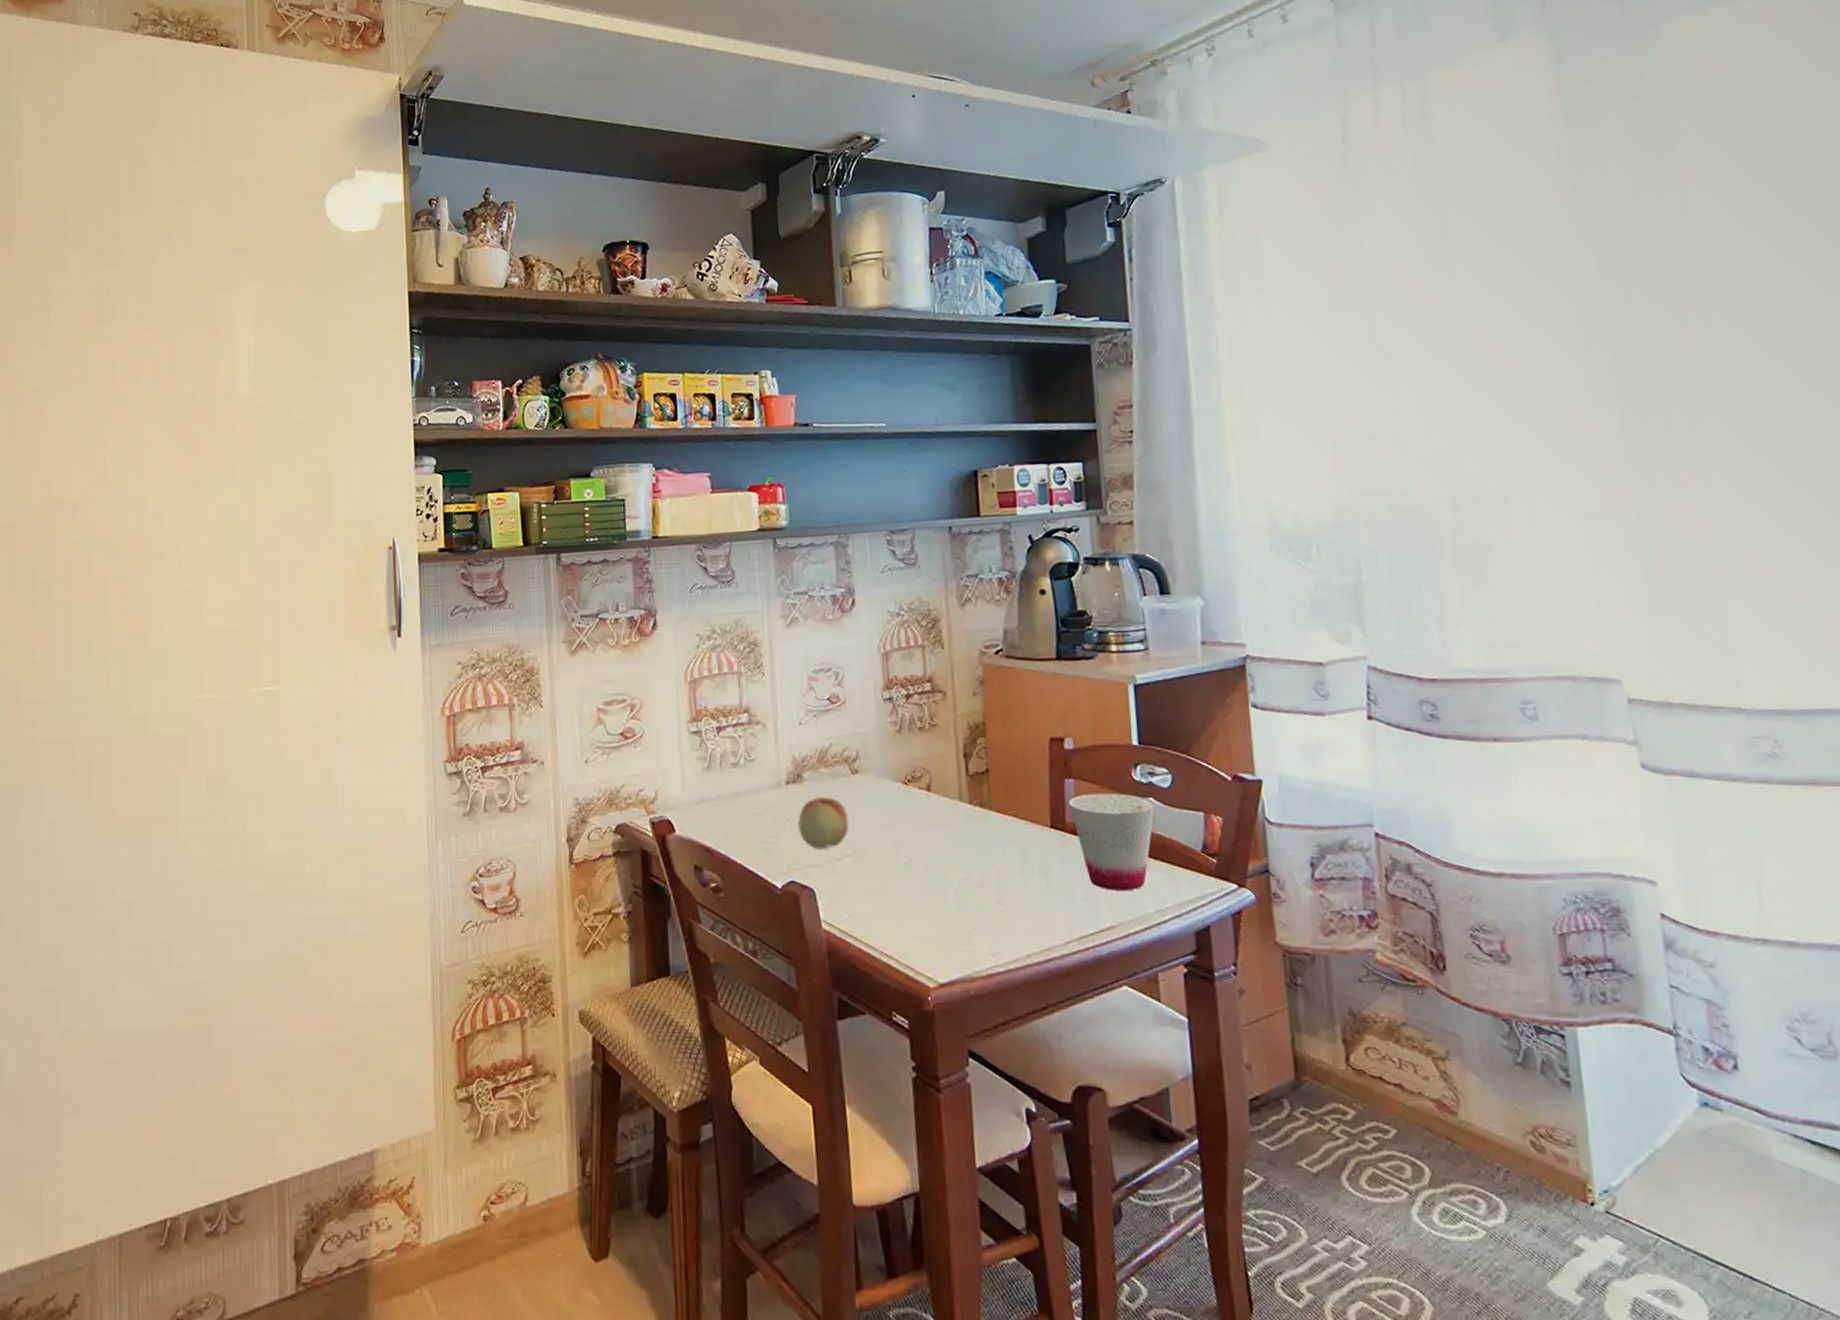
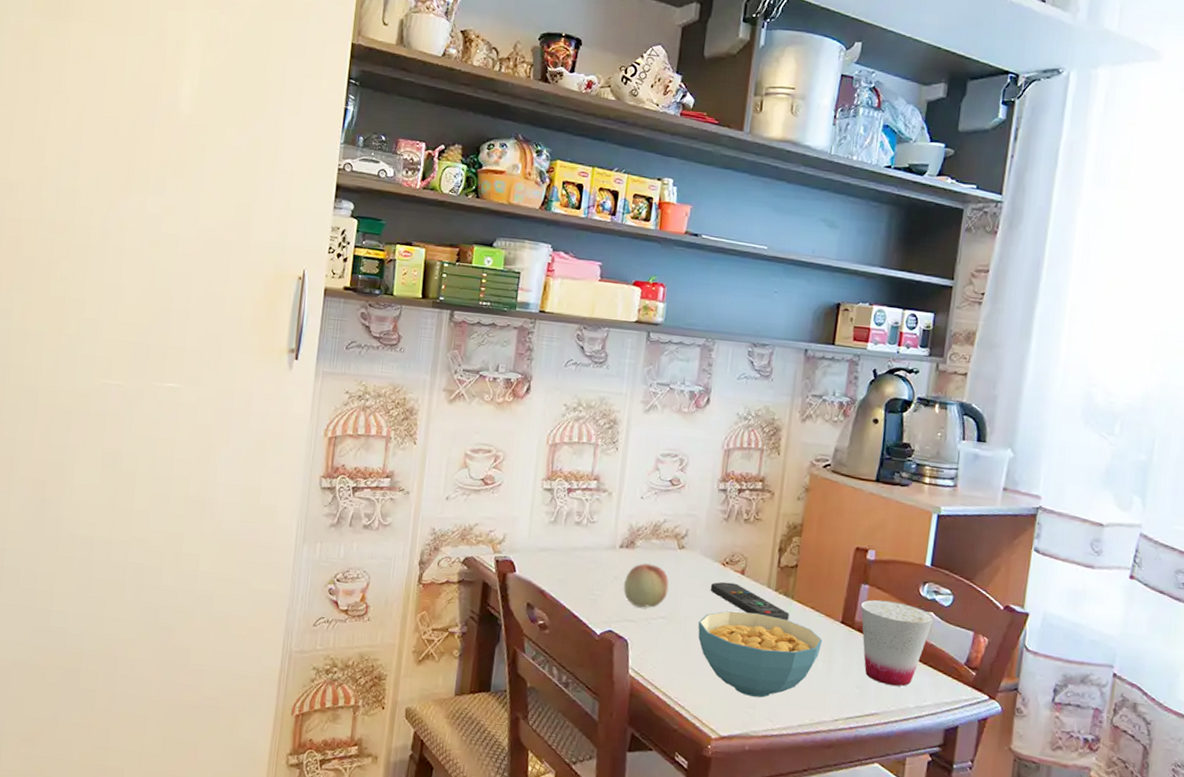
cereal bowl: none [889,832,1034,932] -> present [698,610,823,698]
remote control: none [895,802,991,836] -> present [710,581,790,621]

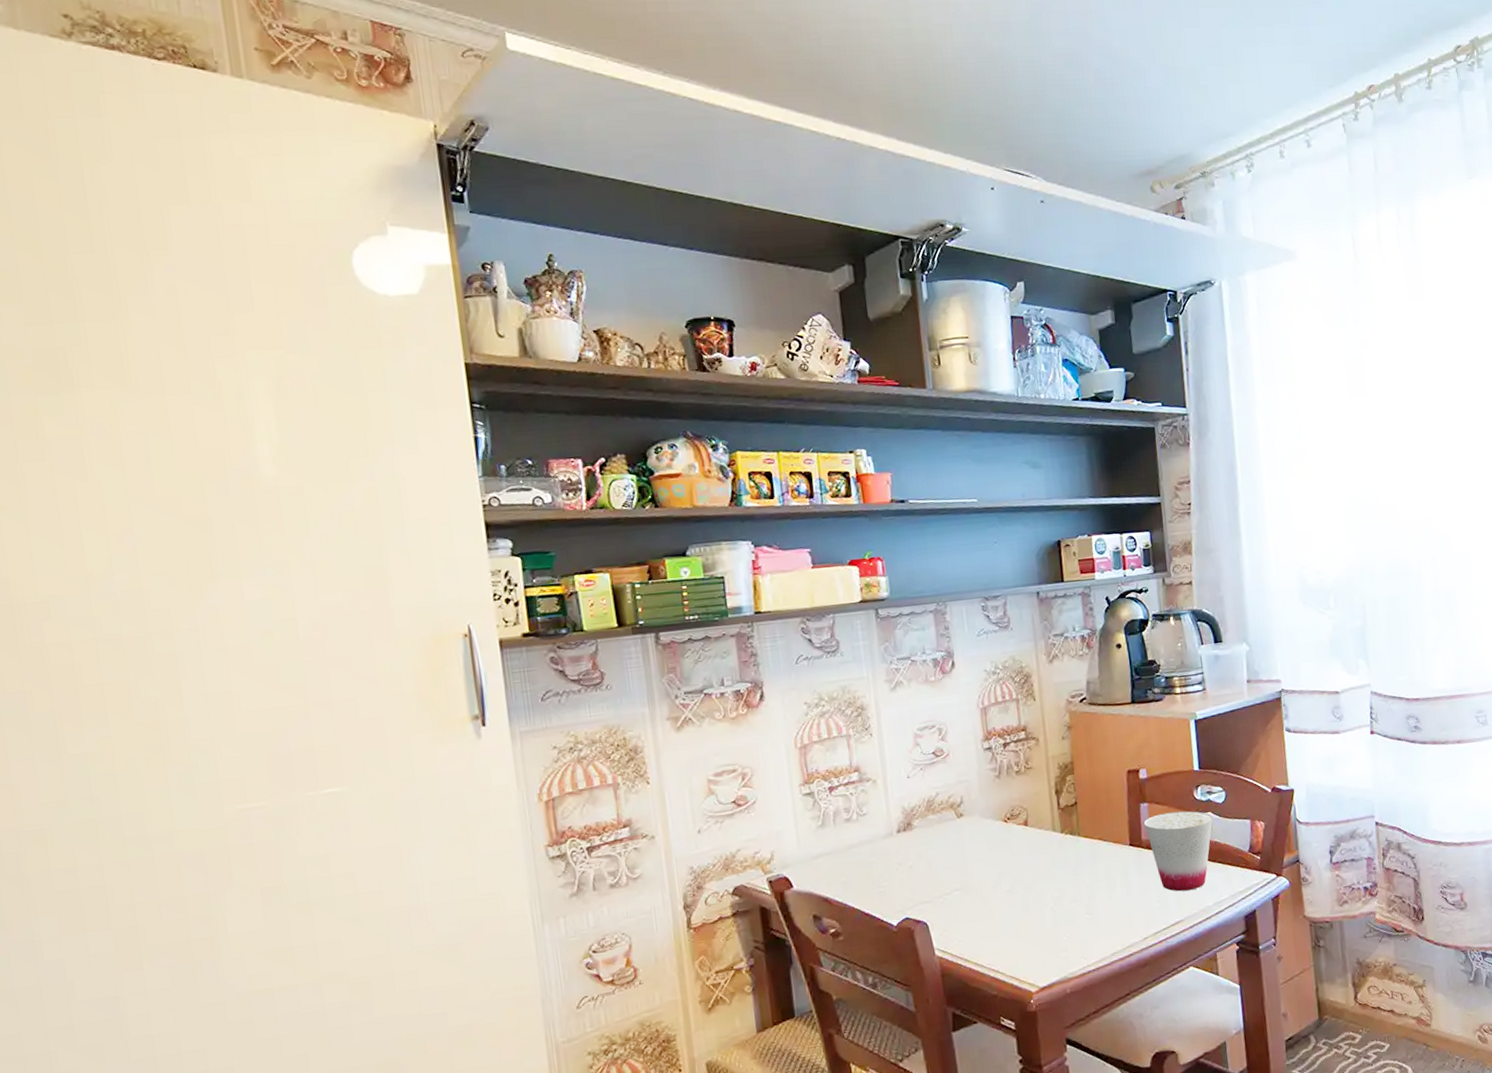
fruit: present [623,563,669,608] -> none [910,840,957,887]
cereal bowl: present [698,610,823,698] -> none [993,856,1117,942]
remote control: present [710,581,790,621] -> none [997,836,1080,862]

